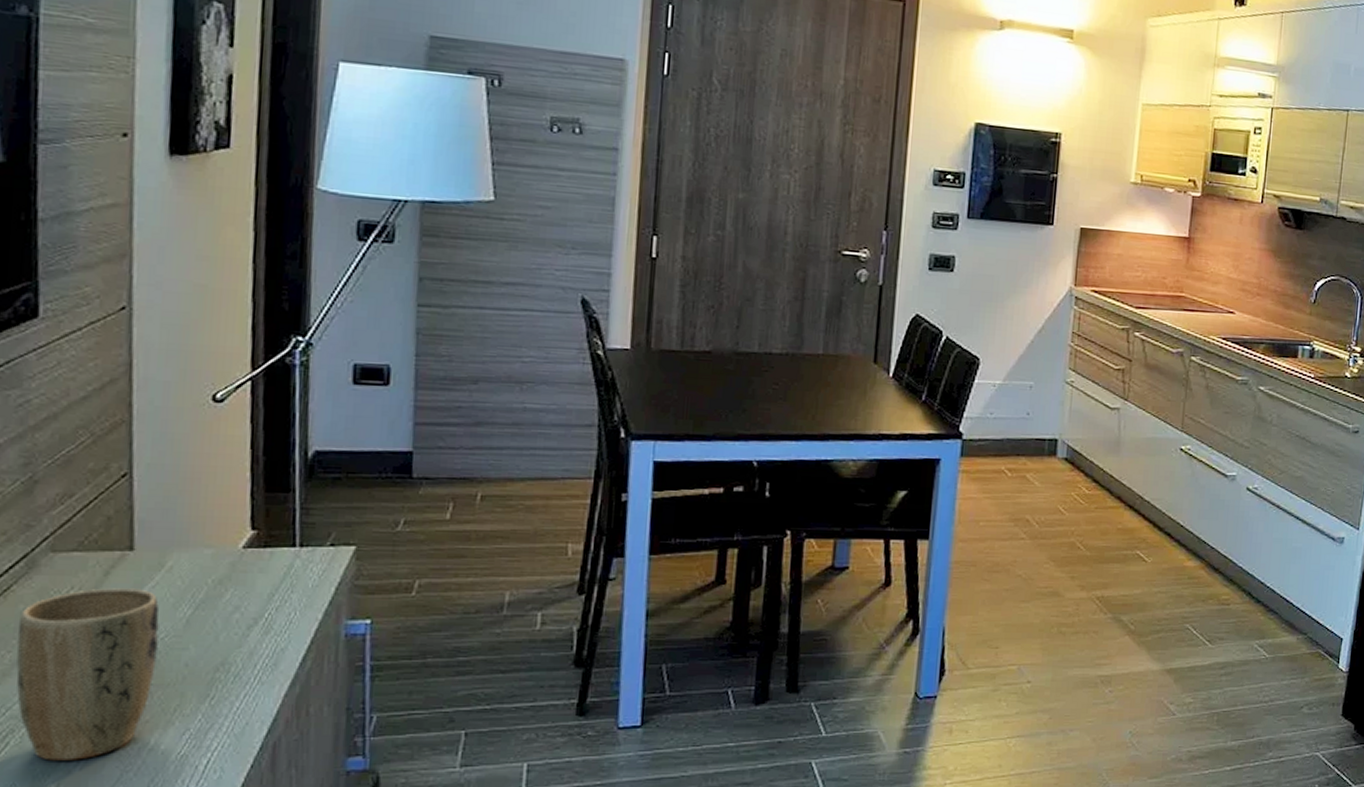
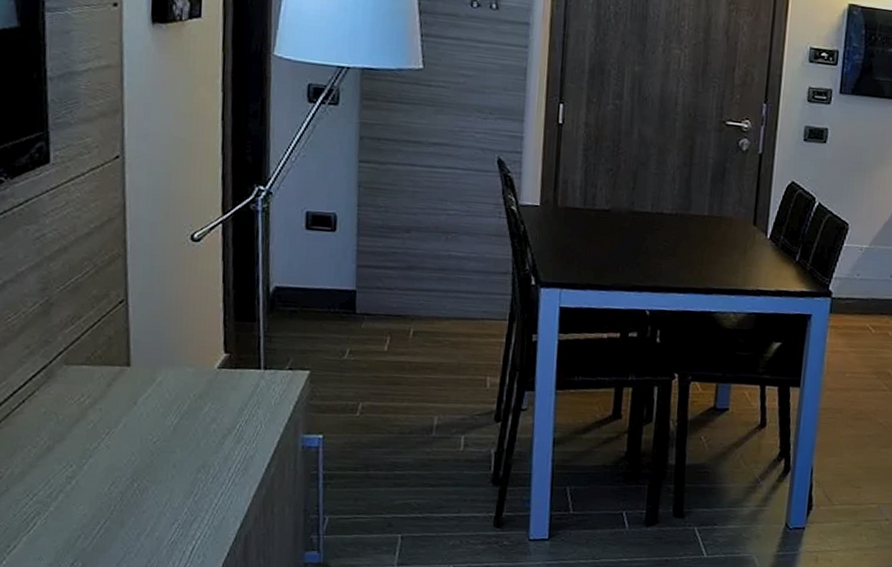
plant pot: present [16,588,159,761] -> none [40,397,152,541]

